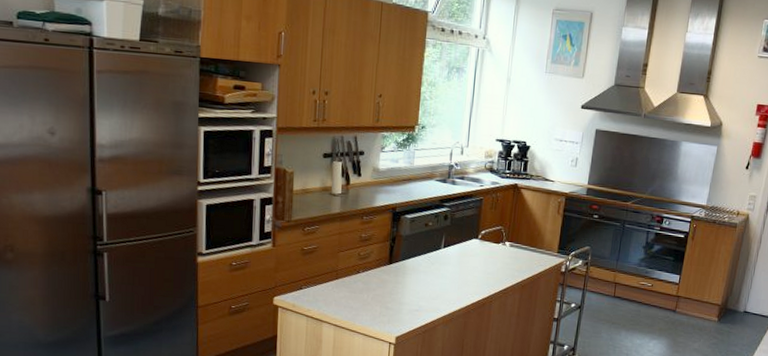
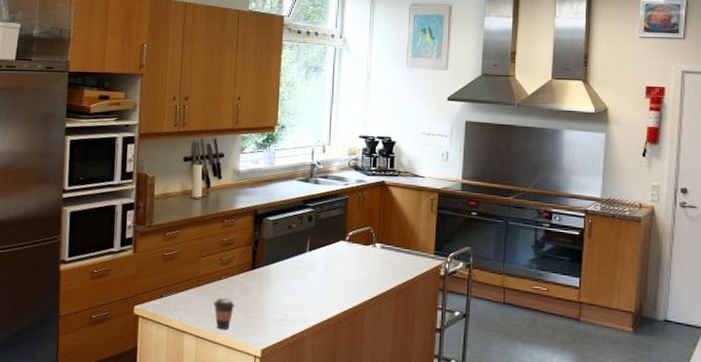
coffee cup: none [351,290,373,320] -> present [213,297,236,330]

